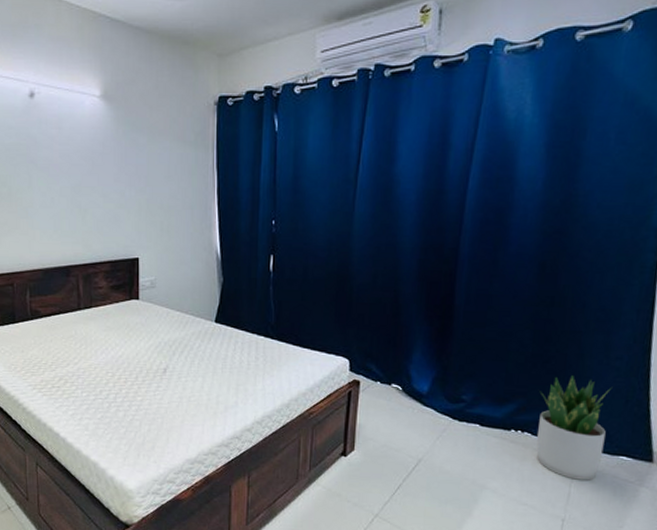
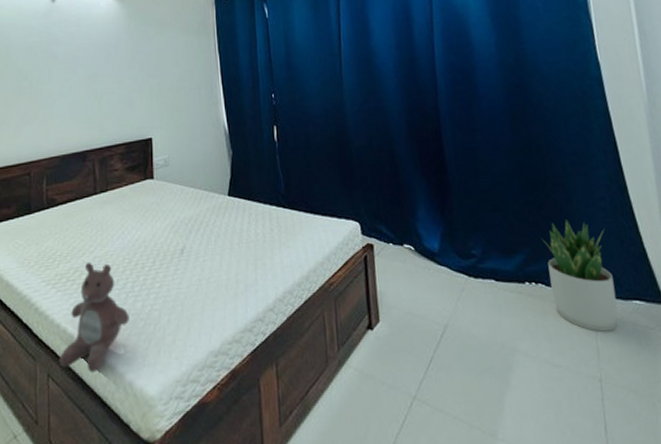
stuffed animal: none [46,373,112,466] -> present [59,263,129,373]

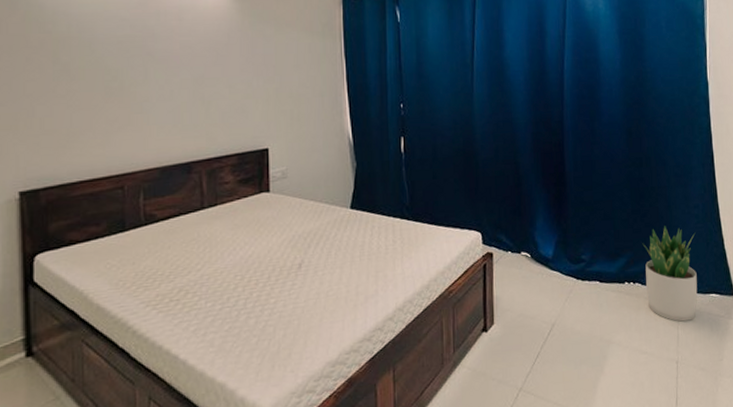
stuffed animal: present [59,263,129,373] -> none [162,281,241,393]

